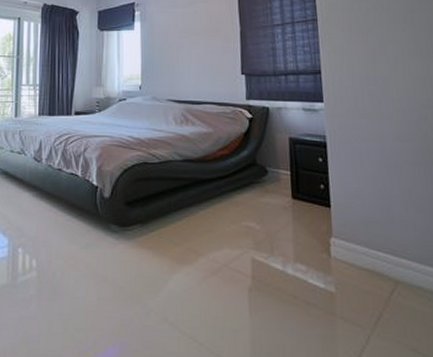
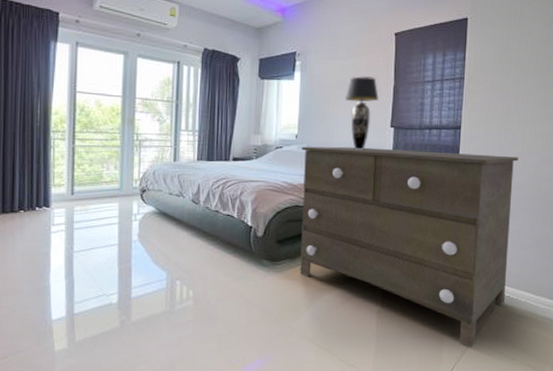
dresser: none [146,97,407,341] -> present [300,146,519,348]
table lamp: none [188,23,225,100] -> present [344,76,379,150]

